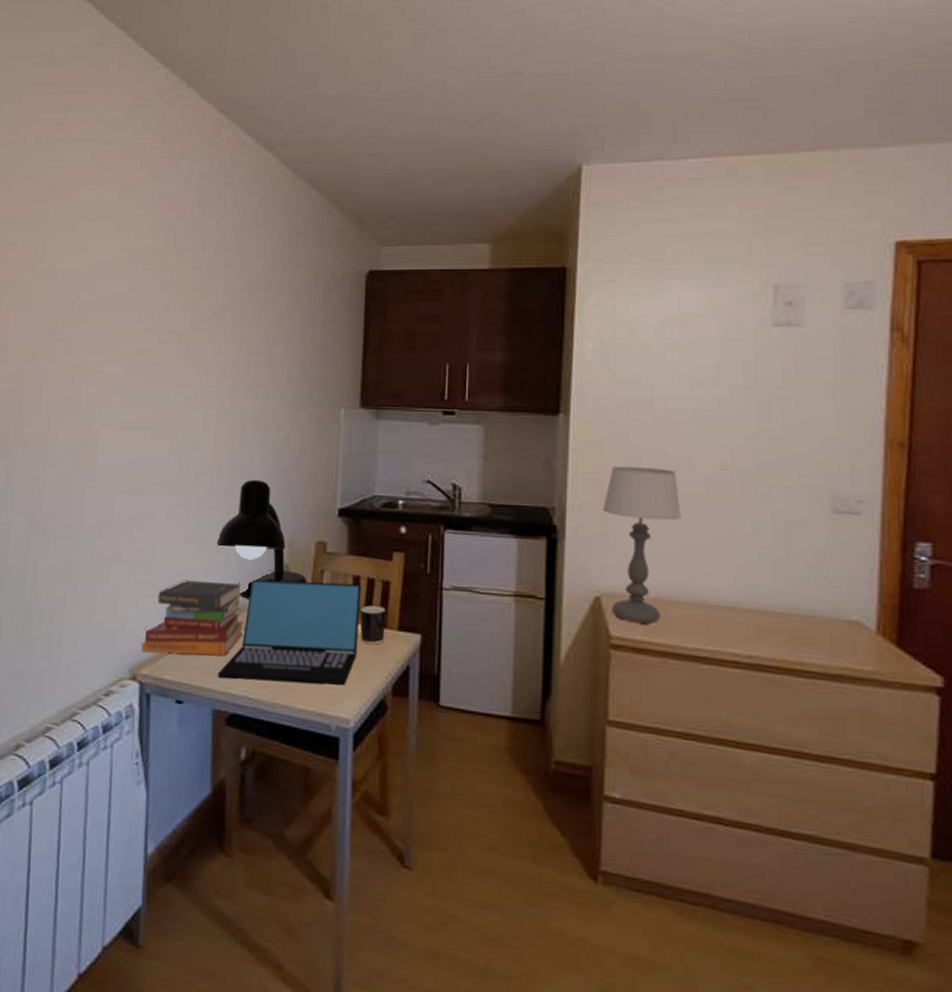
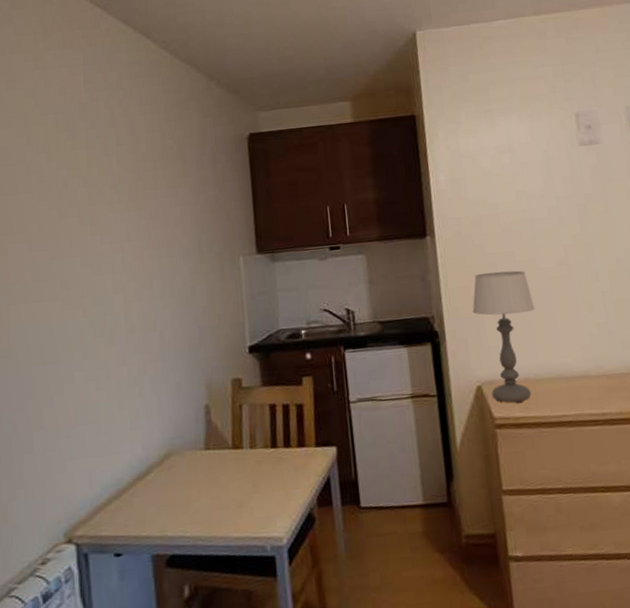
books: present [140,579,244,656] -> none [73,431,173,515]
desk lamp: present [216,479,307,599] -> none [137,331,228,444]
laptop: present [217,579,362,685] -> none [152,411,282,523]
mug: present [359,605,387,645] -> none [278,427,305,465]

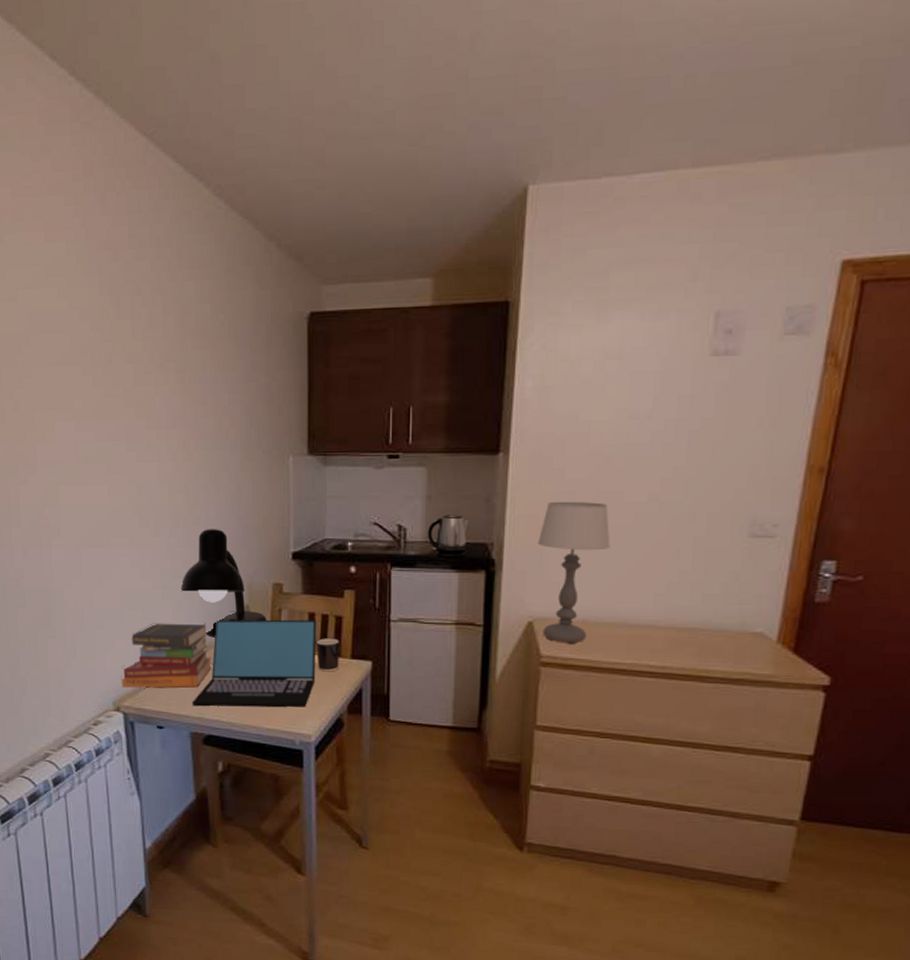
books: none [73,431,173,515] -> present [121,623,212,689]
desk lamp: none [137,331,228,444] -> present [180,528,267,638]
laptop: none [152,411,282,523] -> present [191,619,317,707]
mug: none [278,427,305,465] -> present [315,638,340,672]
kettle: none [373,293,411,335] -> present [427,514,469,557]

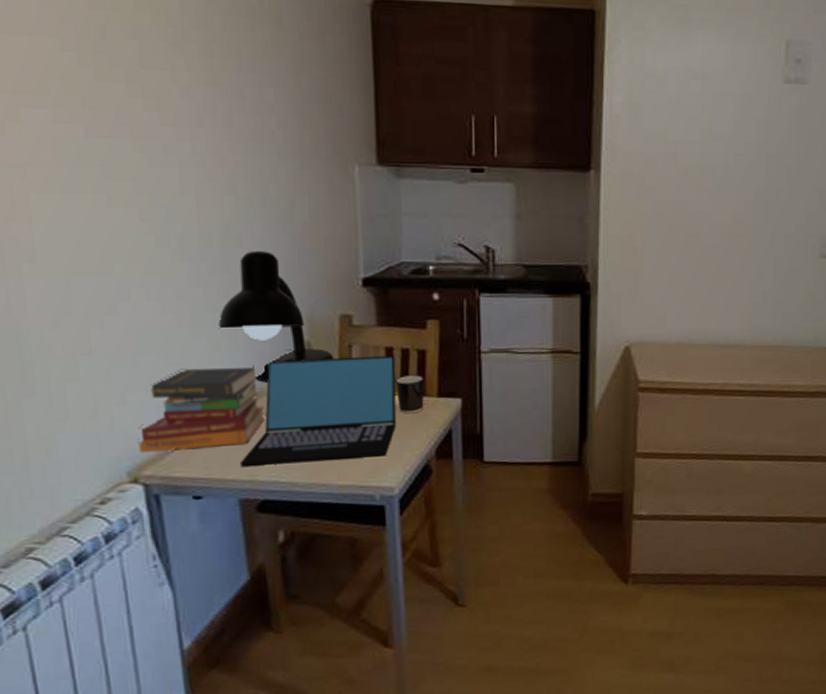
kettle: present [427,514,469,557] -> none [517,235,562,281]
table lamp: present [537,501,611,644] -> none [631,222,701,367]

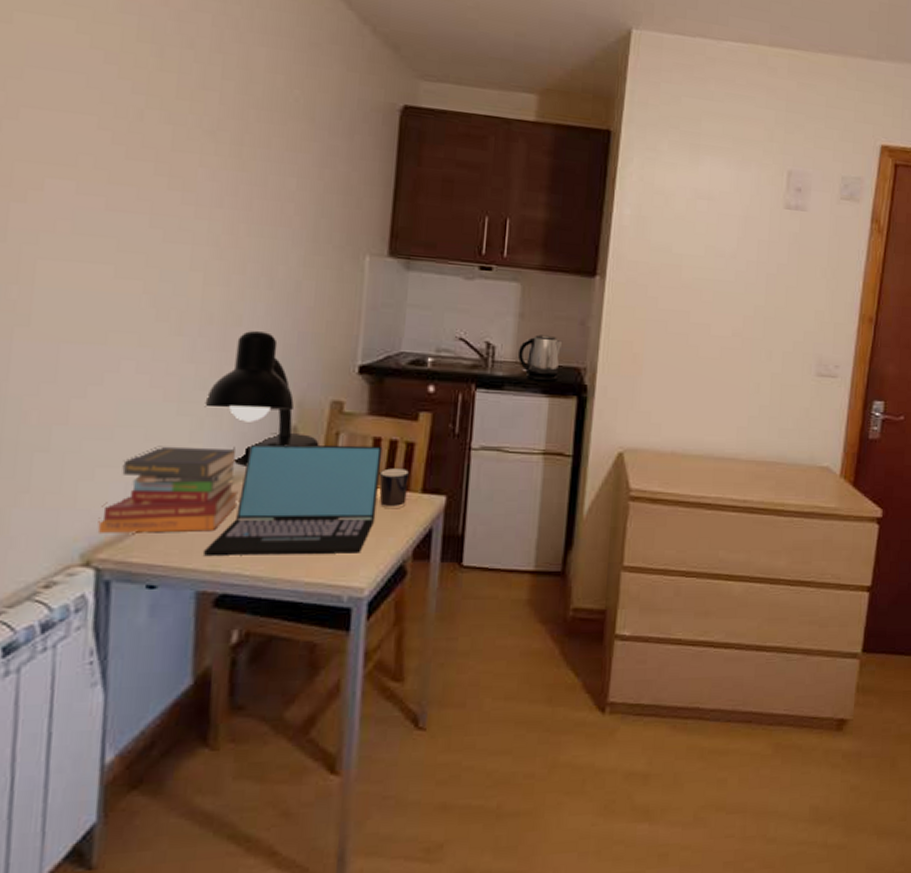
kettle: none [517,235,562,281] -> present [517,334,563,382]

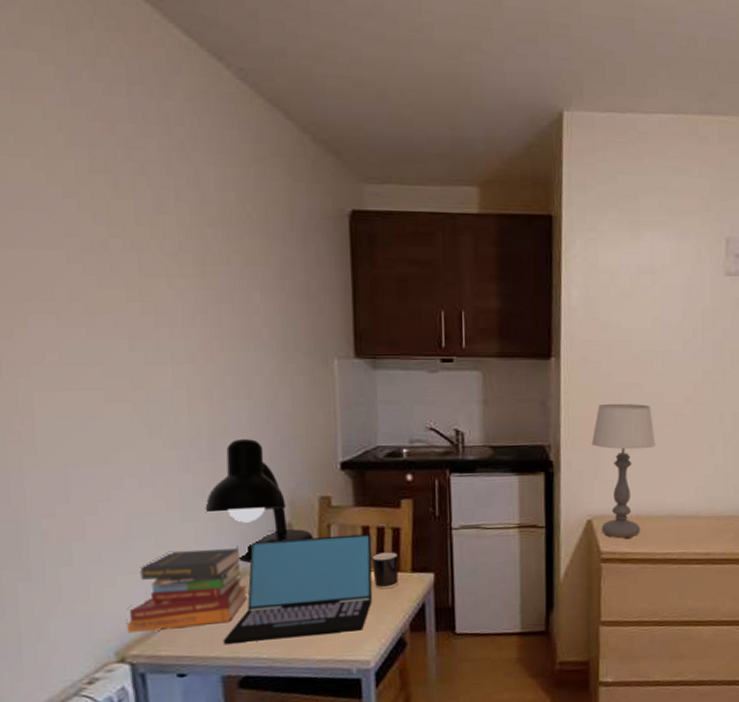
kettle: present [517,334,563,382] -> none [485,418,526,461]
table lamp: none [630,329,699,477] -> present [591,403,656,539]

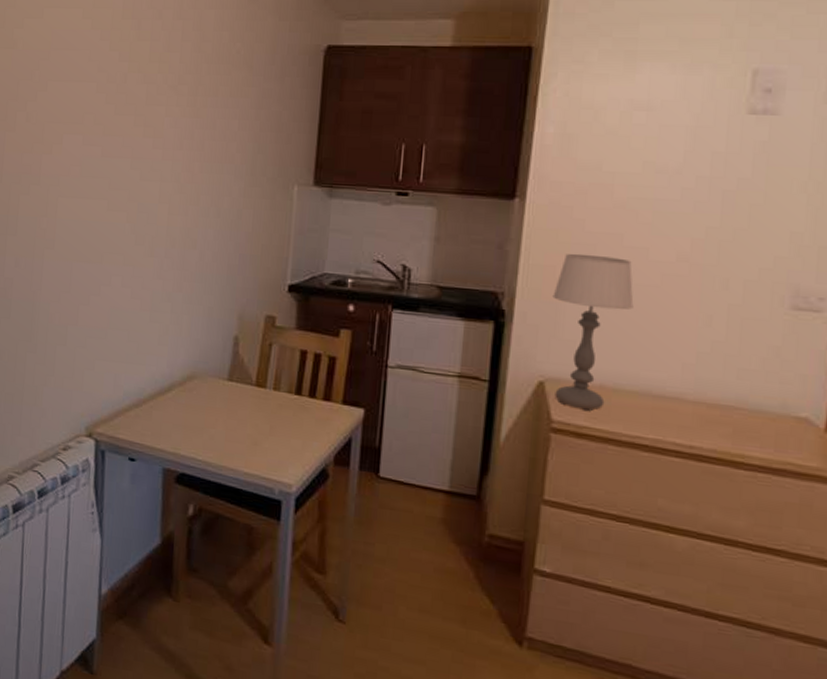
books: present [126,548,247,634] -> none [96,346,194,420]
desk lamp: present [205,438,314,563] -> none [169,252,256,368]
laptop: present [222,533,373,644] -> none [168,349,308,453]
mug: present [371,552,399,590] -> none [305,379,332,417]

